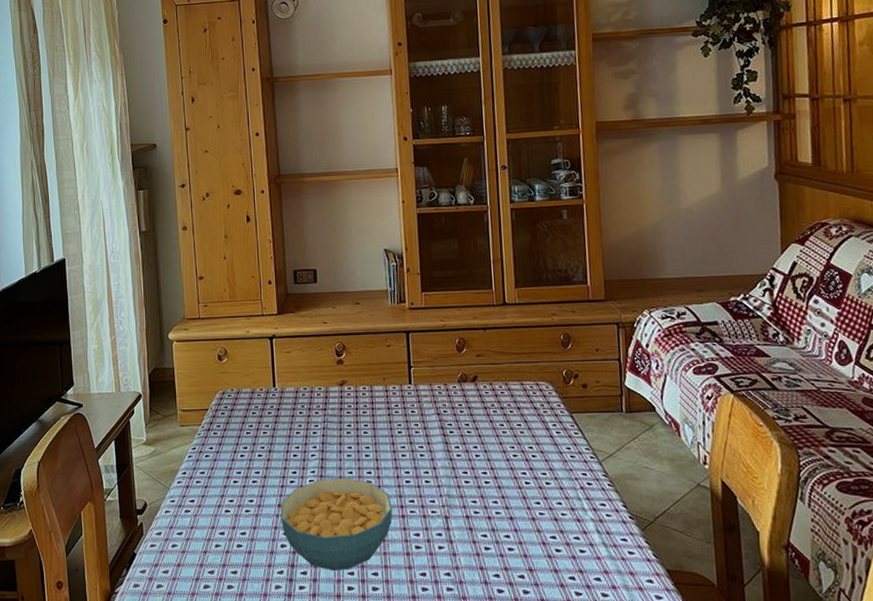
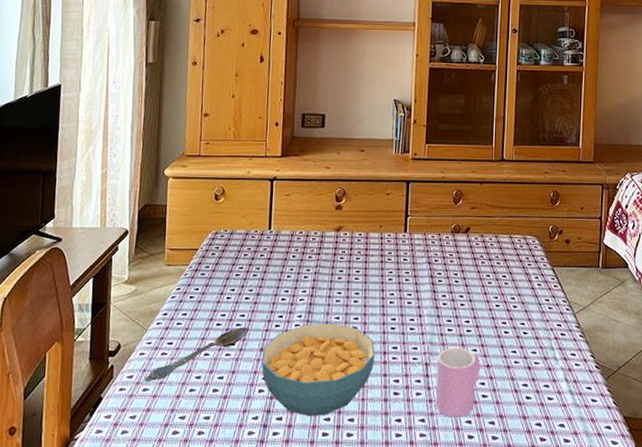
spoon: none [172,484,264,538] -> present [144,327,248,382]
cup: none [457,500,503,571] -> present [436,348,480,418]

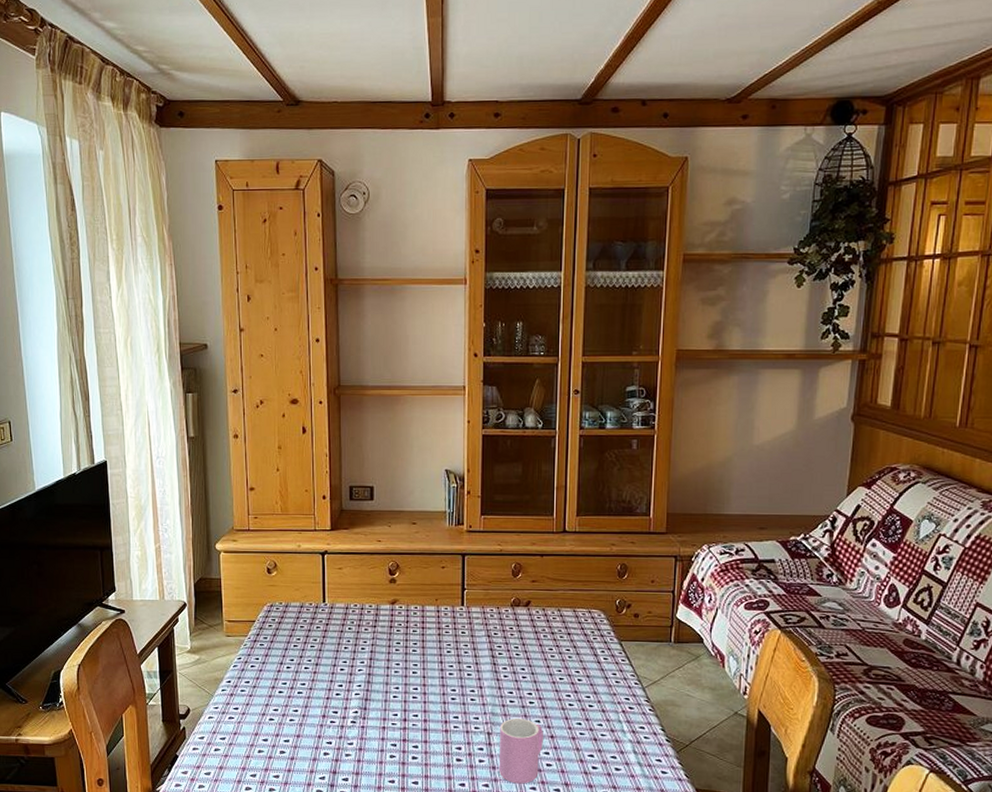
spoon: present [144,327,248,382] -> none [215,695,310,743]
cereal bowl: present [261,323,375,417] -> none [324,692,436,779]

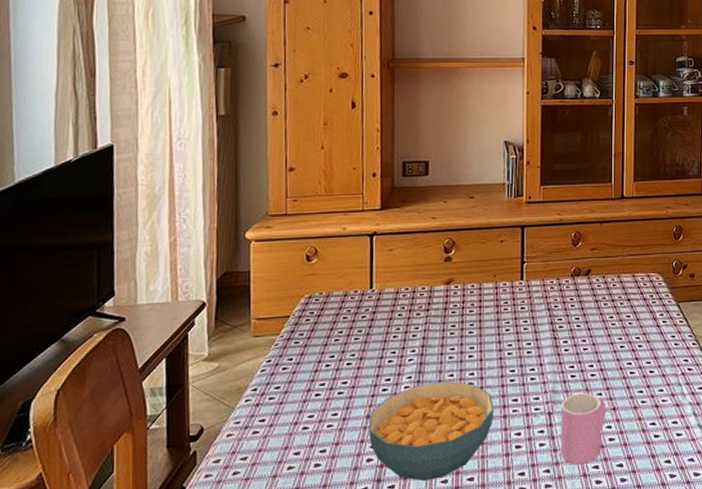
cereal bowl: none [324,692,436,779] -> present [368,381,494,482]

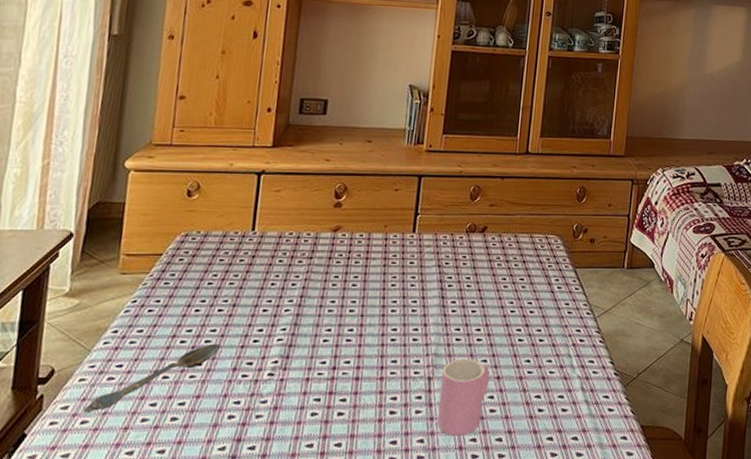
spoon: none [233,395,352,465] -> present [83,344,220,413]
cereal bowl: present [368,381,494,482] -> none [233,336,371,444]

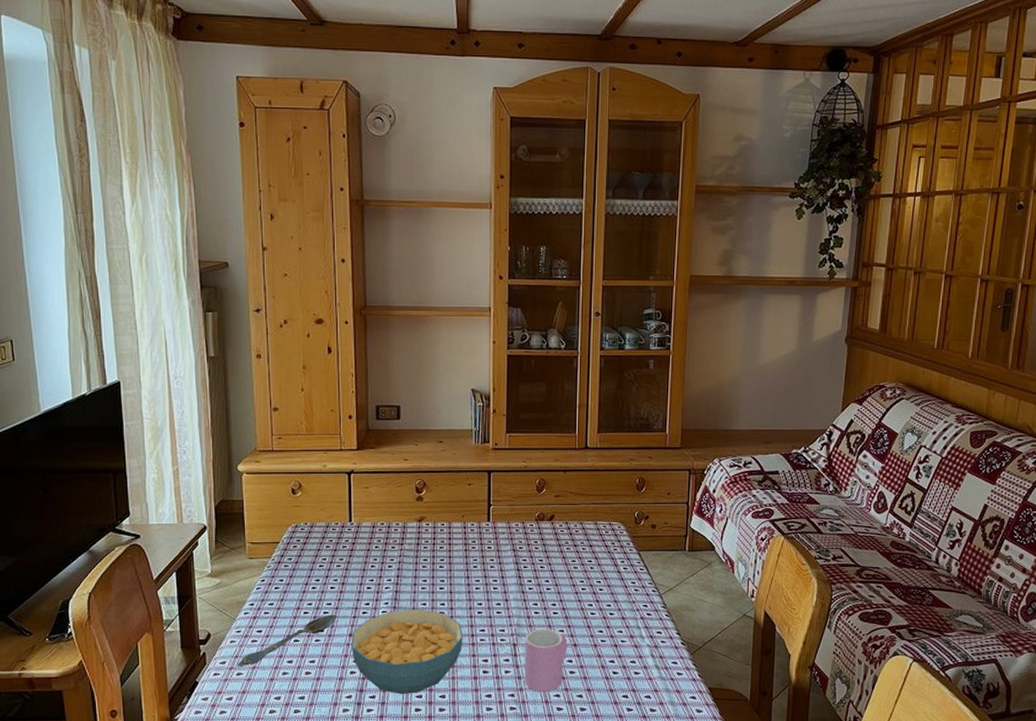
cereal bowl: none [233,336,371,444] -> present [351,609,463,695]

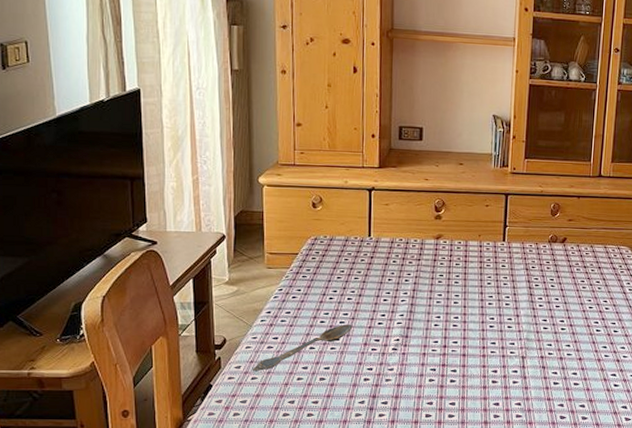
cereal bowl: present [351,609,463,695] -> none [365,321,475,402]
cup: present [525,629,567,692] -> none [531,343,573,402]

